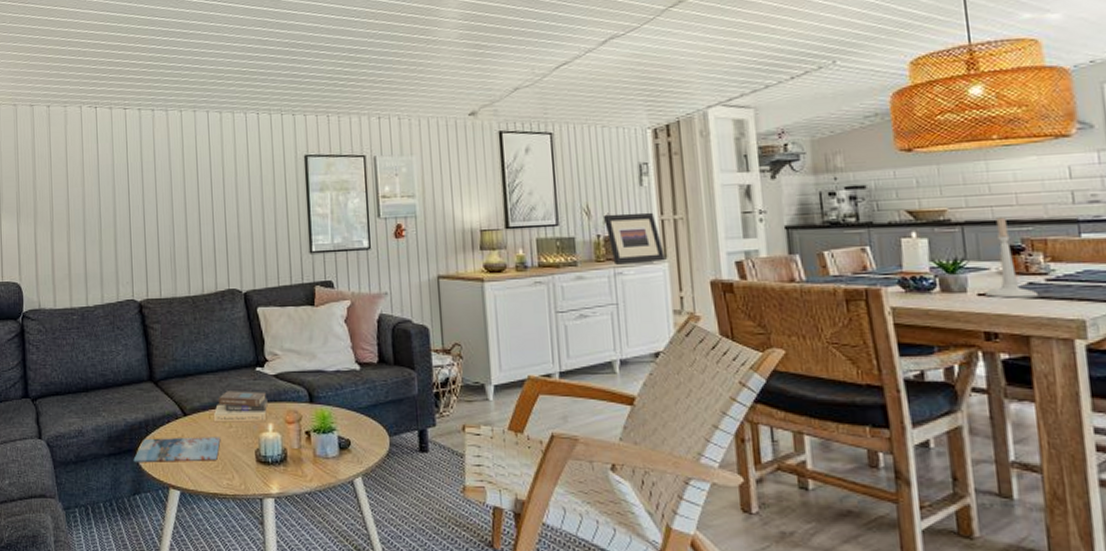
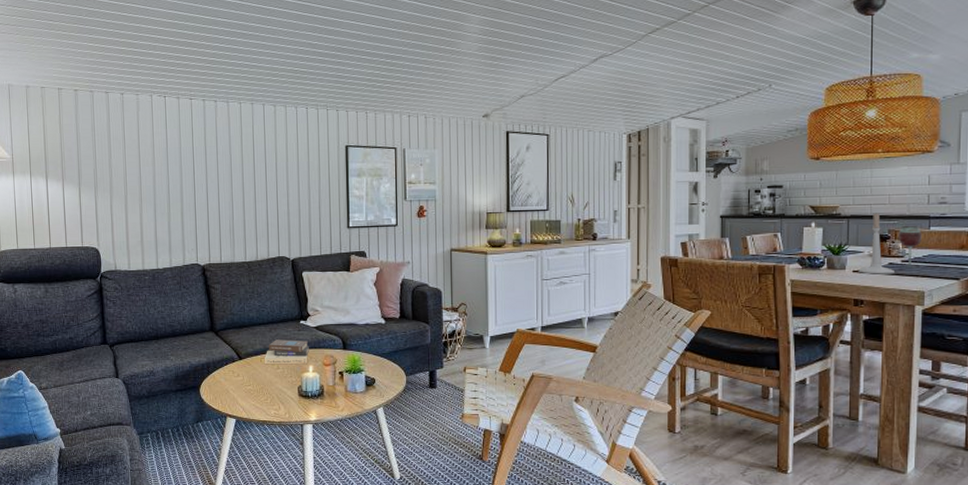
magazine: present [133,437,221,462] -> none [197,376,270,396]
picture frame: present [602,212,665,265] -> none [583,201,628,243]
wineglass: none [1035,231,1074,290] -> present [898,225,922,269]

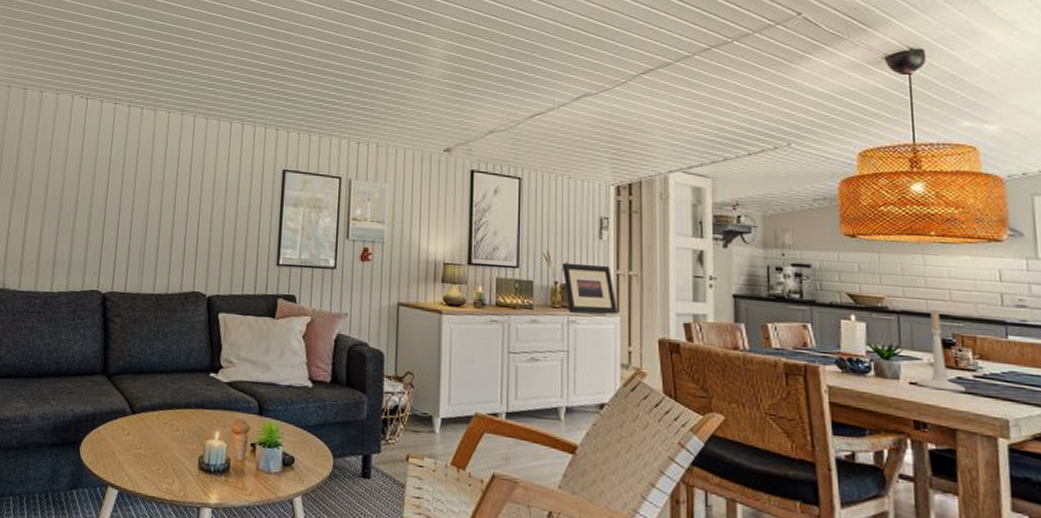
books: present [264,339,309,365] -> none [161,393,218,430]
picture frame: none [583,201,628,243] -> present [561,262,617,315]
wineglass: present [898,225,922,269] -> none [965,329,999,389]

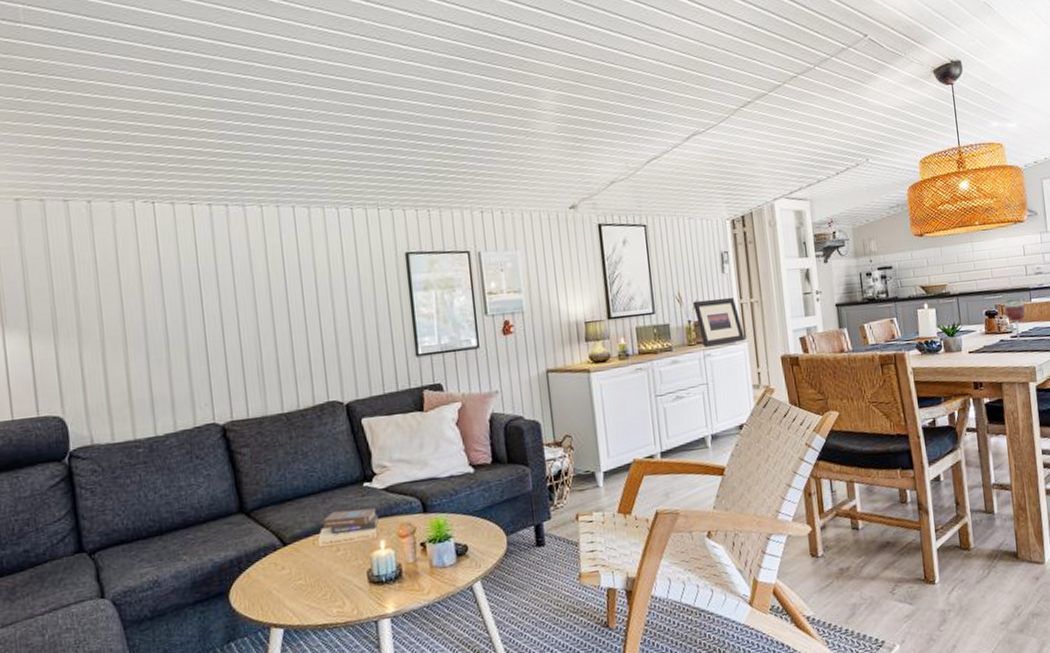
books: none [161,393,218,430] -> present [317,508,379,548]
candlestick: present [916,310,967,393] -> none [973,288,1007,354]
wineglass: none [965,329,999,389] -> present [1004,298,1028,345]

